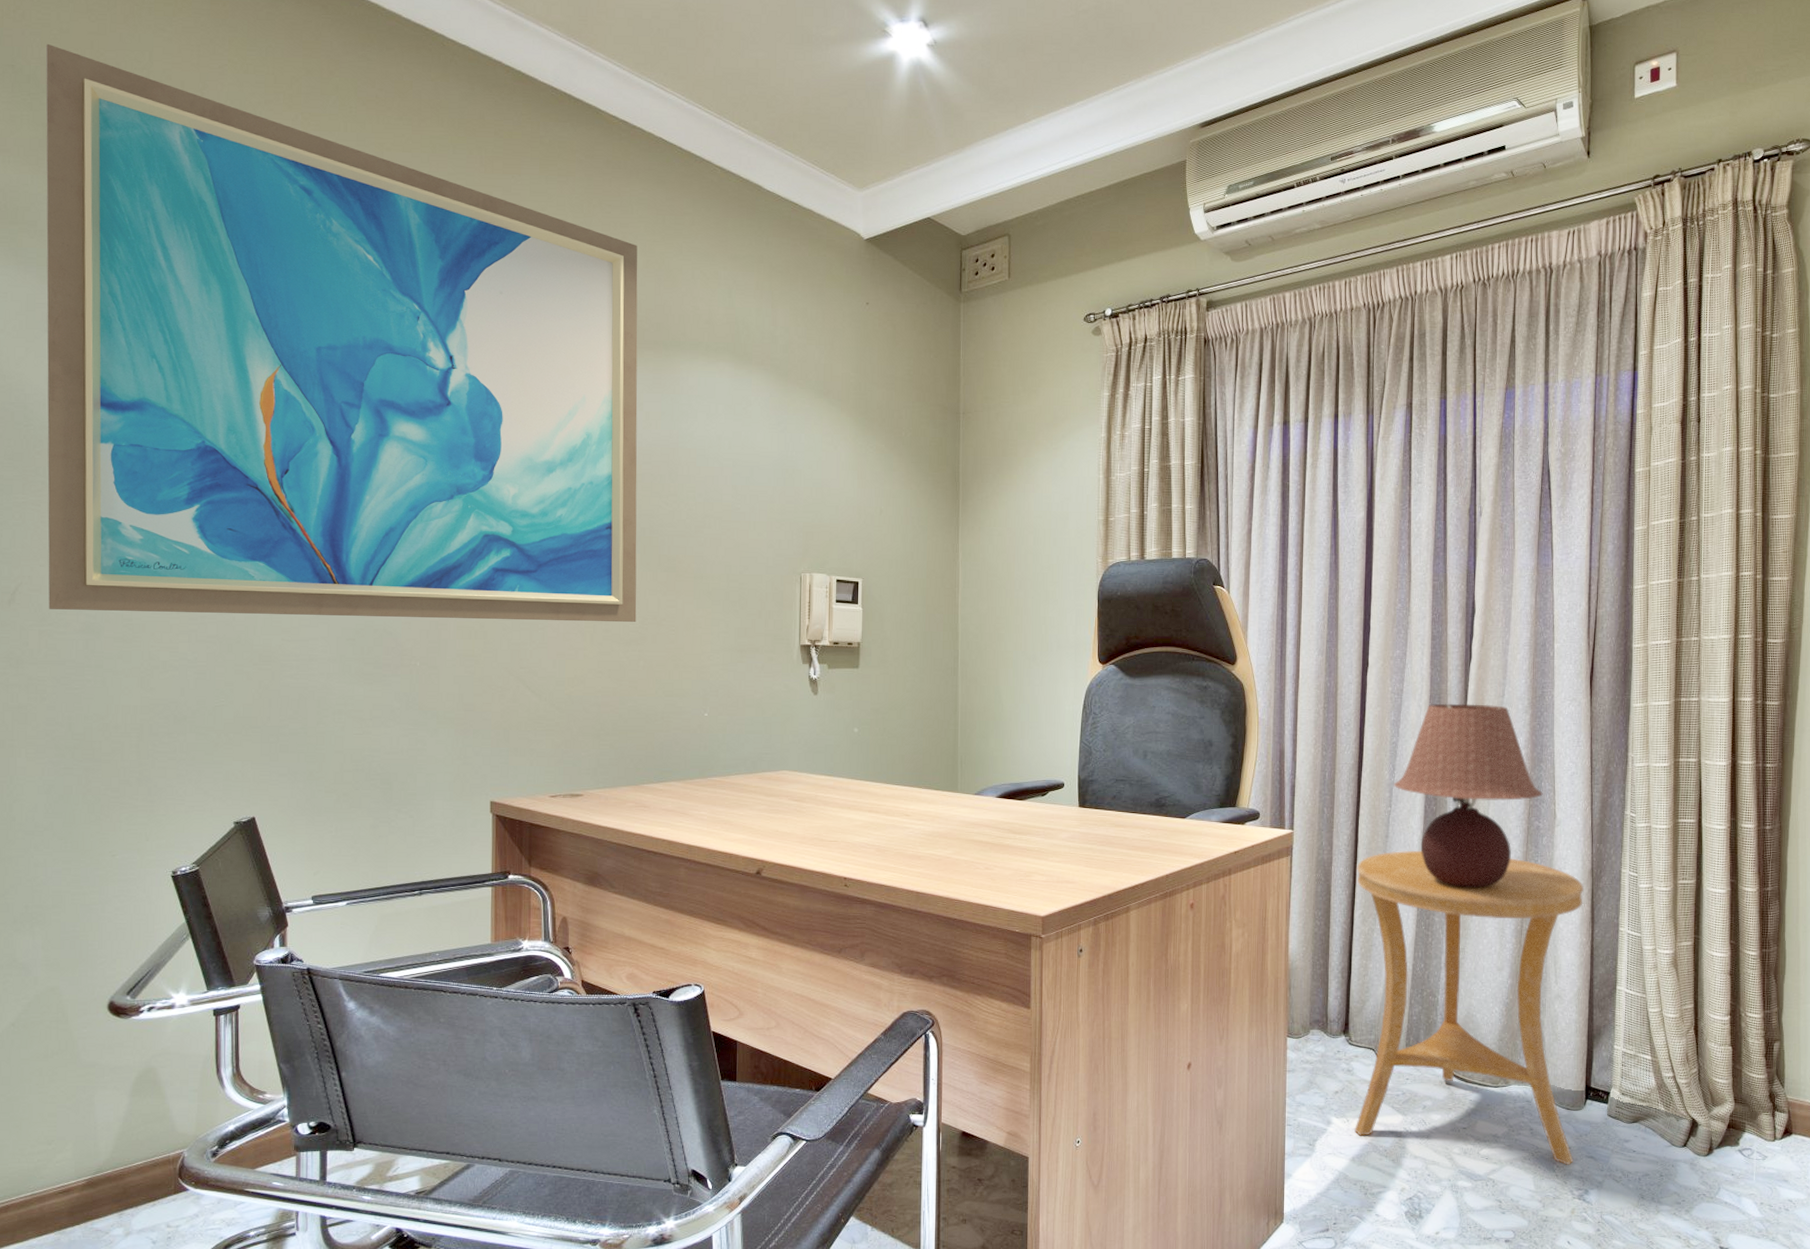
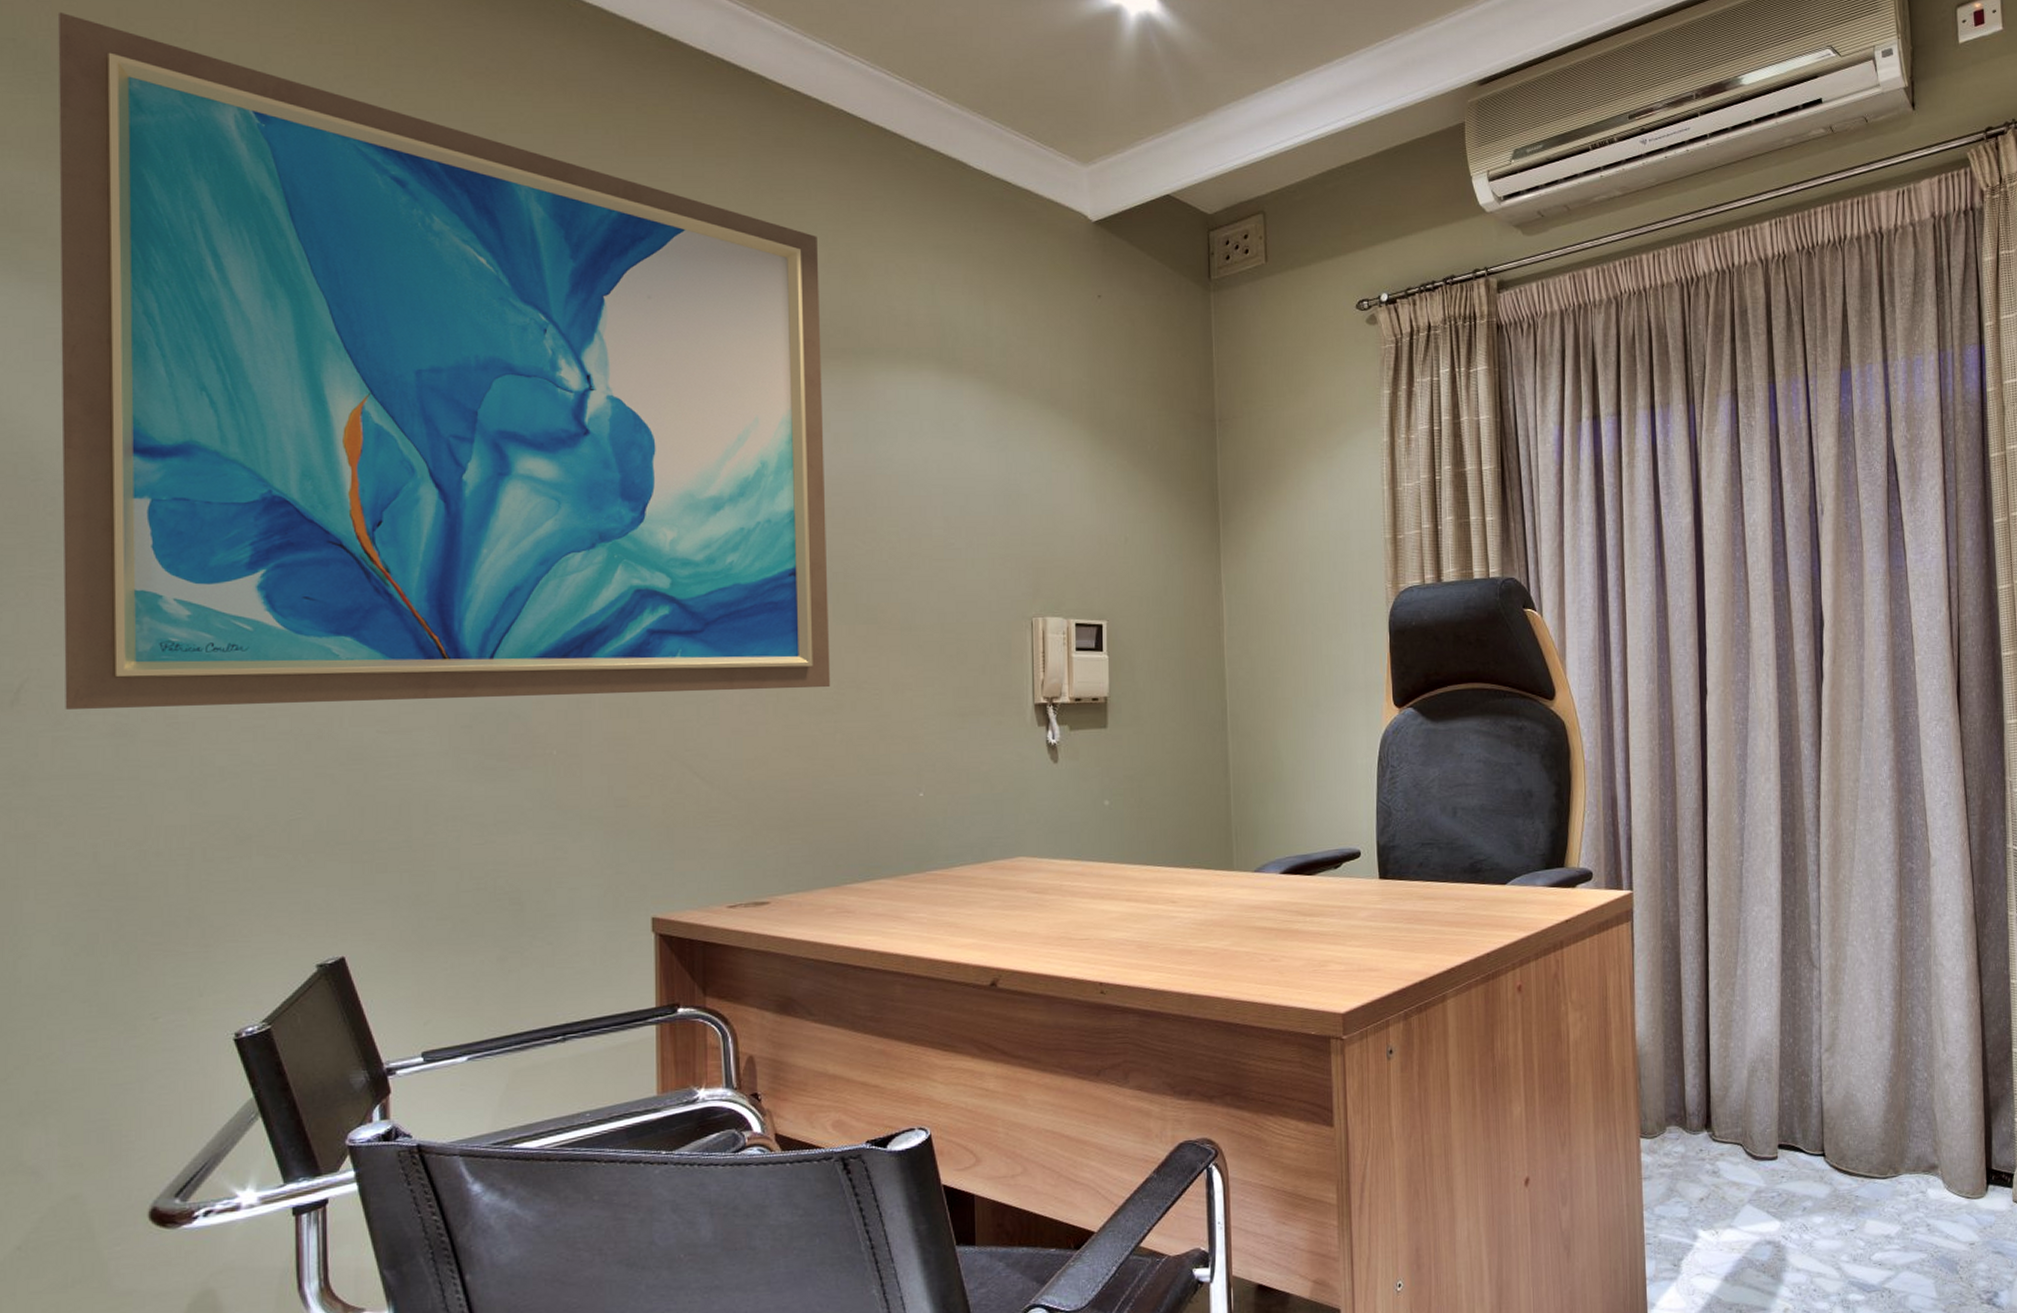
side table: present [1353,850,1583,1166] -> none [1708,904,1979,1265]
table lamp: present [1394,703,1543,888] -> none [1745,730,1914,945]

